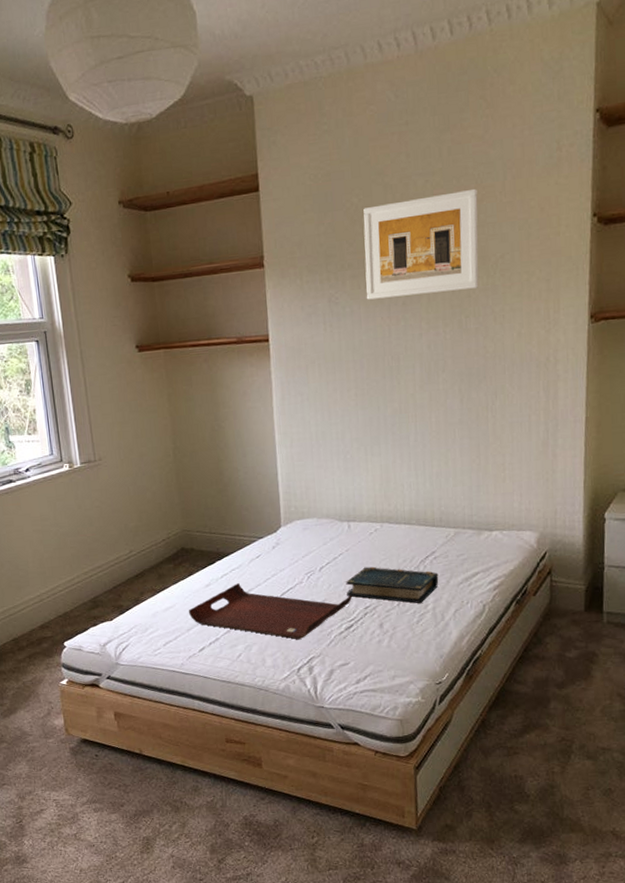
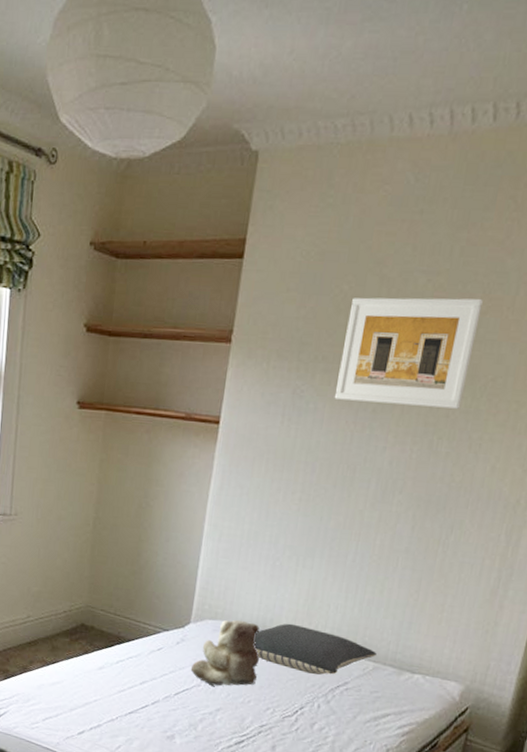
serving tray: present [188,583,352,639] -> none [75,672,249,744]
teddy bear: none [290,514,352,580] -> present [190,619,260,686]
pillow: none [341,508,455,551] -> present [254,623,377,675]
book: present [346,566,439,603] -> none [244,683,346,733]

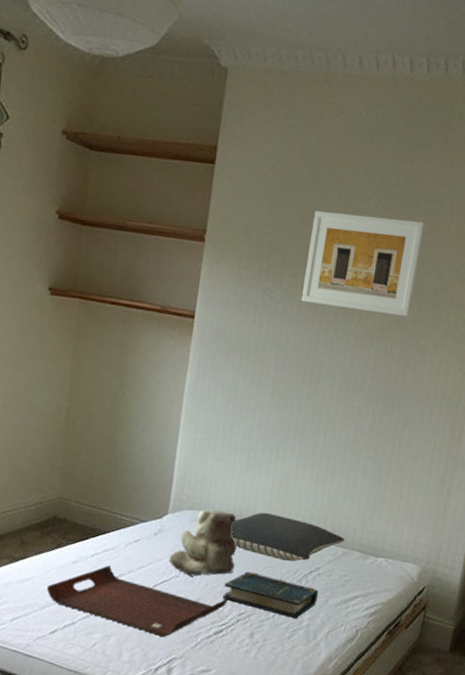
serving tray: none [75,672,249,744] -> present [46,565,228,637]
book: none [244,683,346,733] -> present [223,571,319,618]

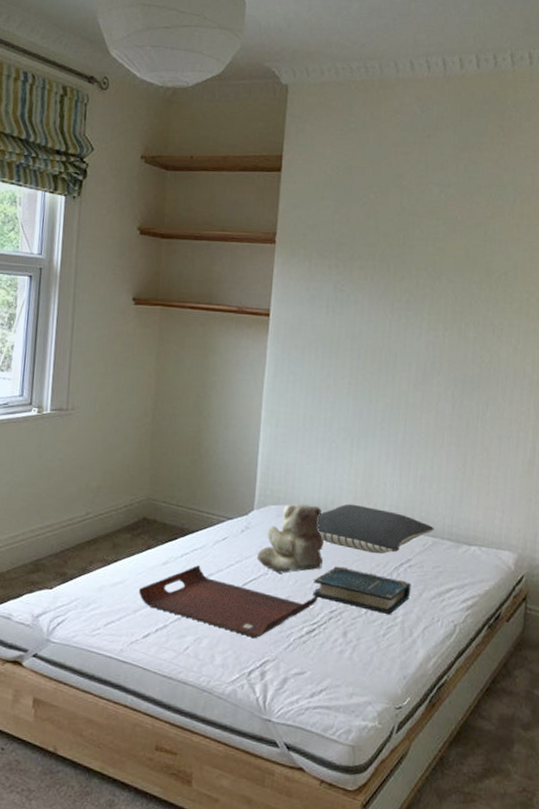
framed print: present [301,210,425,317] -> none [371,205,488,299]

